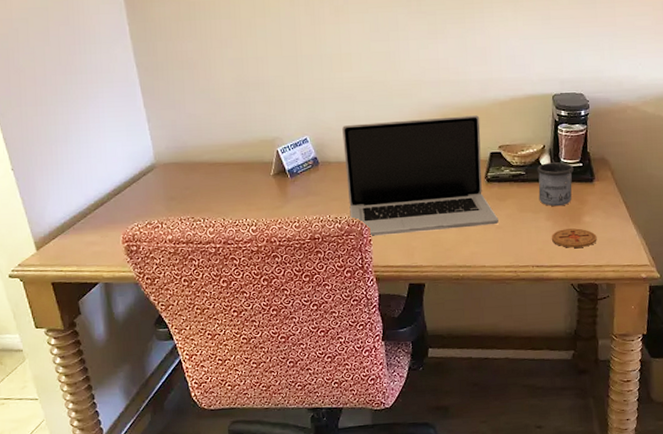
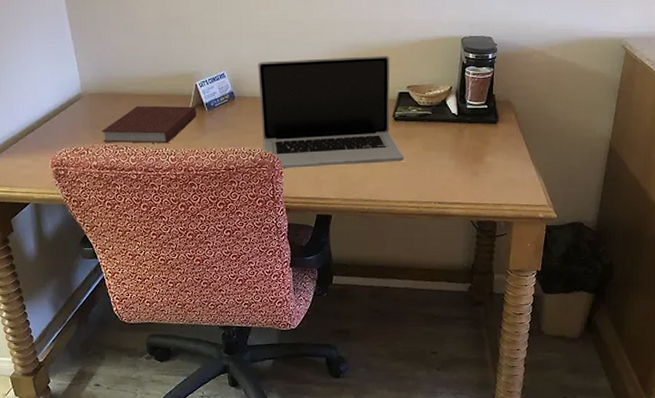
notebook: none [177,173,279,215] -> present [101,106,197,144]
mug: present [537,162,574,207] -> none [443,104,479,147]
coaster: present [552,228,597,248] -> none [455,168,498,186]

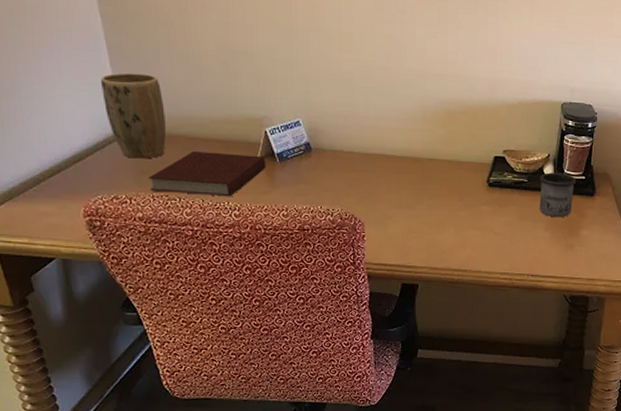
plant pot: none [65,43,115,116] -> present [101,72,166,159]
laptop: present [258,56,404,169] -> none [339,111,497,232]
mug: none [443,104,479,147] -> present [539,173,576,218]

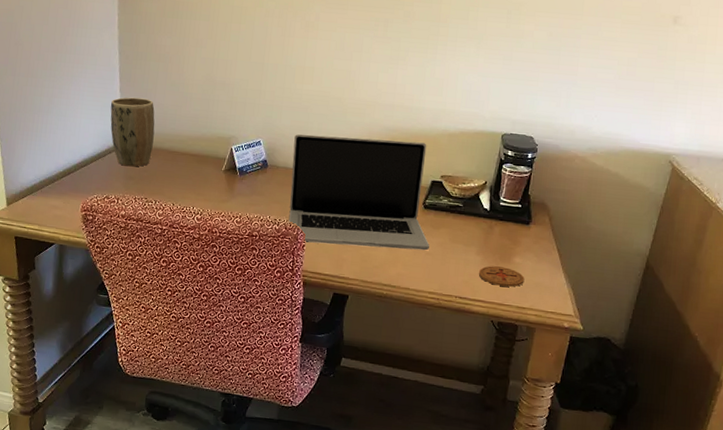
notebook: present [148,151,266,197] -> none [134,163,229,203]
laptop: none [339,111,497,232] -> present [288,134,429,251]
mug: present [539,173,576,218] -> none [472,199,512,243]
coaster: none [549,241,593,260] -> present [479,266,525,287]

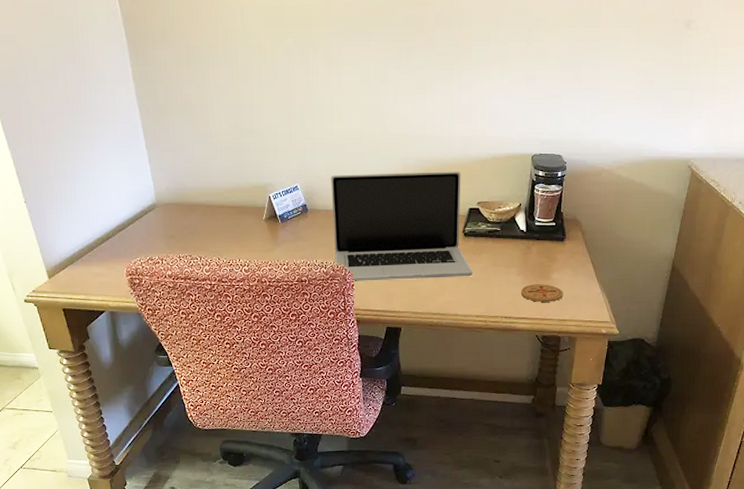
plant pot: present [110,97,155,167] -> none [139,153,190,225]

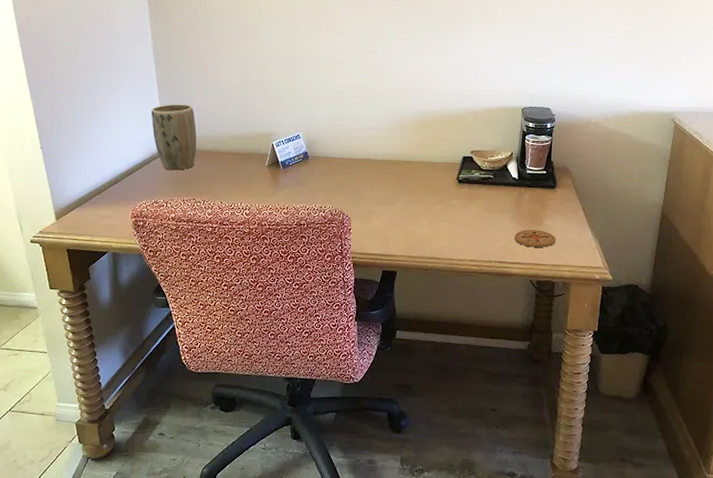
plant pot: none [139,153,190,225] -> present [151,104,197,170]
laptop: present [331,171,473,281] -> none [331,122,467,225]

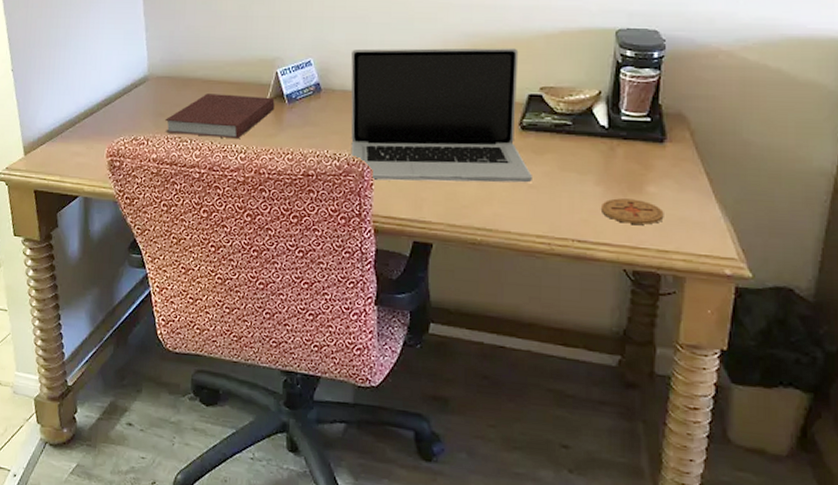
plant pot: present [151,104,197,170] -> none [134,21,186,102]
notebook: none [181,163,272,199] -> present [165,94,275,140]
laptop: none [331,122,467,225] -> present [351,48,532,183]

